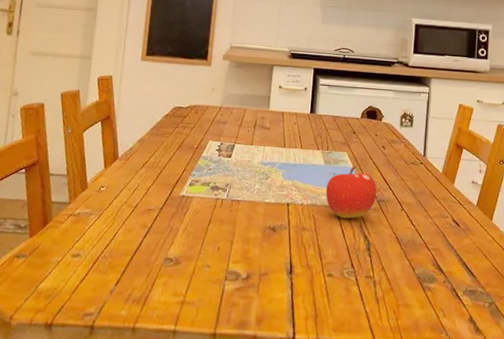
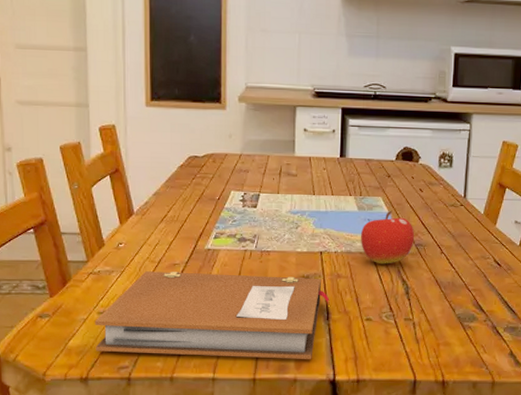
notebook: none [64,215,294,315] -> present [94,271,330,359]

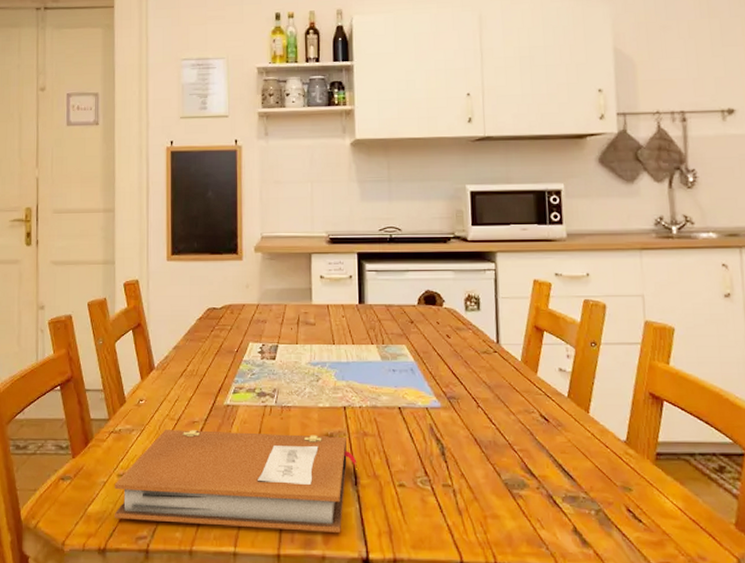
fruit: present [360,211,415,264] -> none [385,360,446,420]

